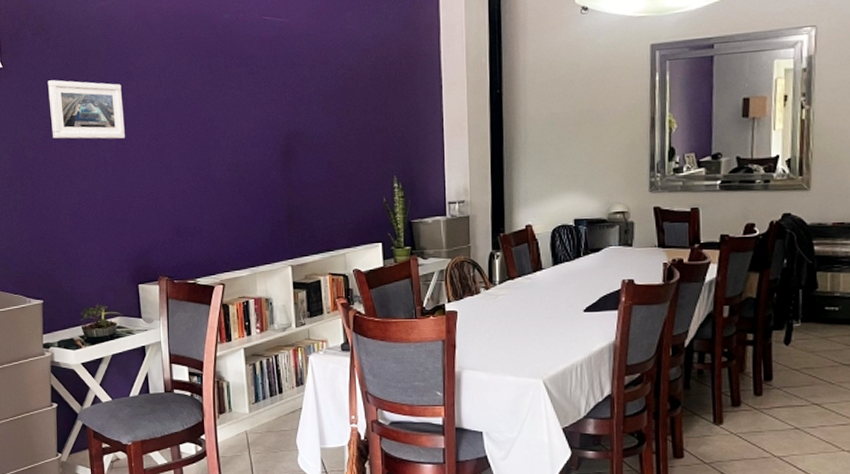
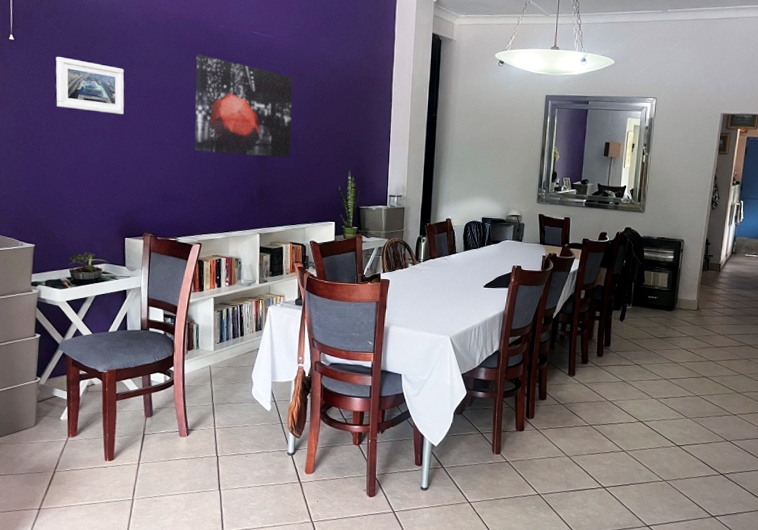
wall art: none [200,54,321,173] -> present [194,54,293,158]

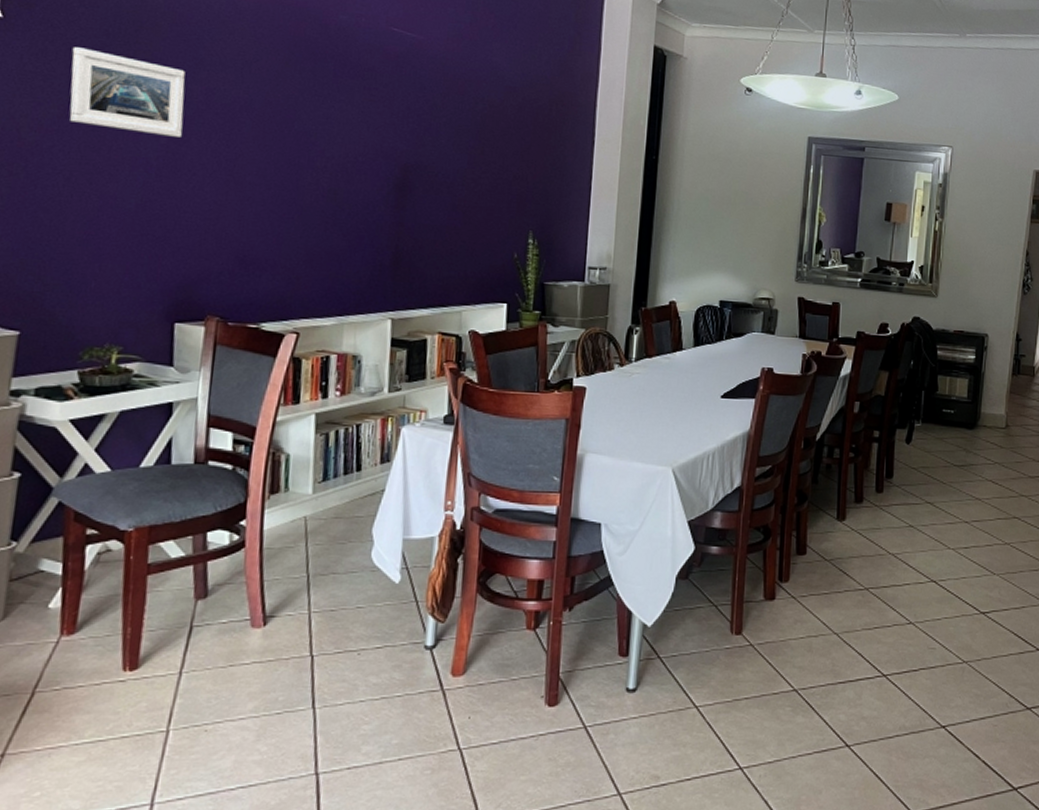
wall art: present [194,54,293,158] -> none [294,56,450,210]

